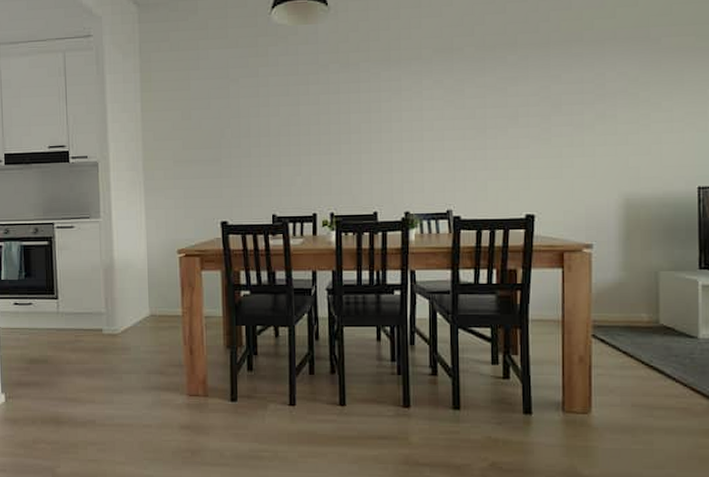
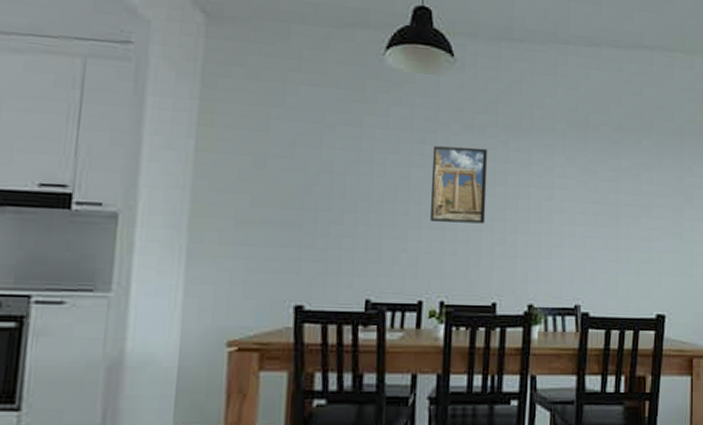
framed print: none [316,82,364,148] -> present [431,146,488,224]

